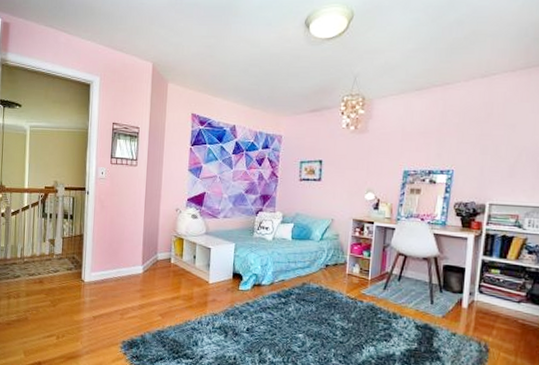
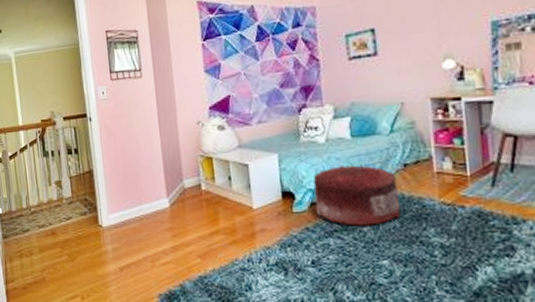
pouf: none [256,259,319,308] -> present [312,165,400,226]

